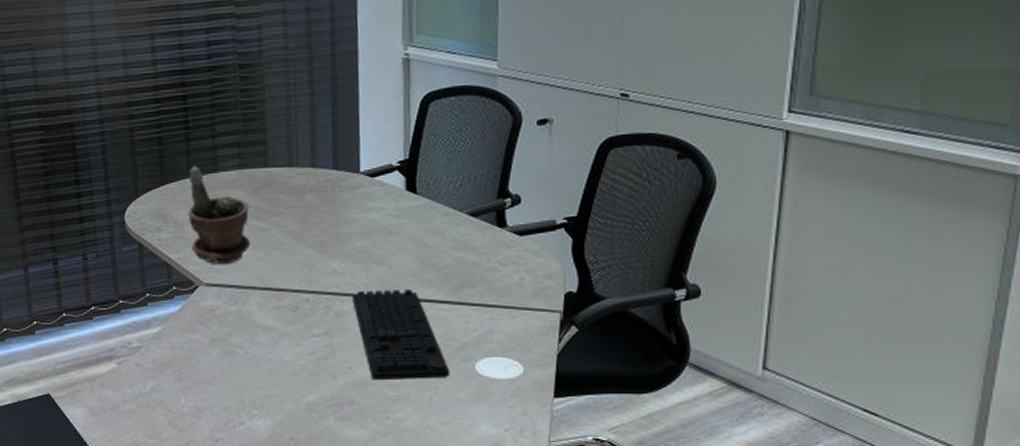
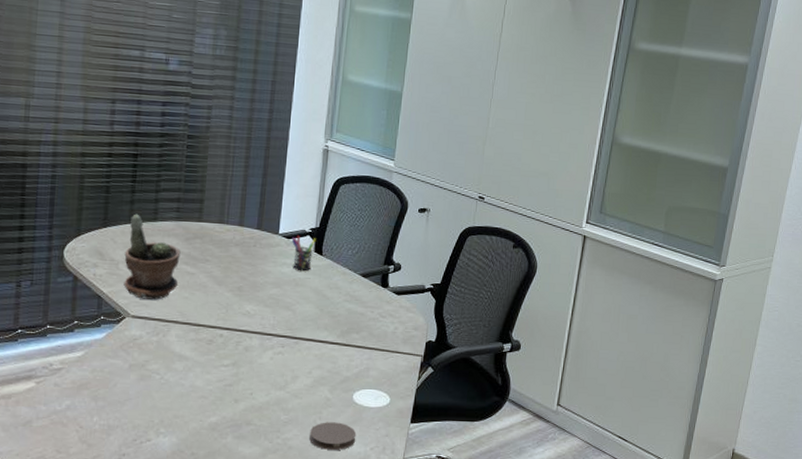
keyboard: present [351,289,450,381] -> none [259,330,333,406]
pen holder: none [376,172,407,216] -> present [291,236,316,272]
coaster: none [426,398,485,432] -> present [309,422,357,450]

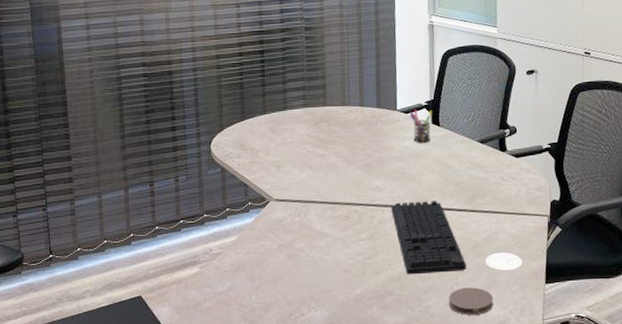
potted plant: present [124,214,181,300] -> none [262,105,311,183]
keyboard: none [259,330,333,406] -> present [390,201,467,275]

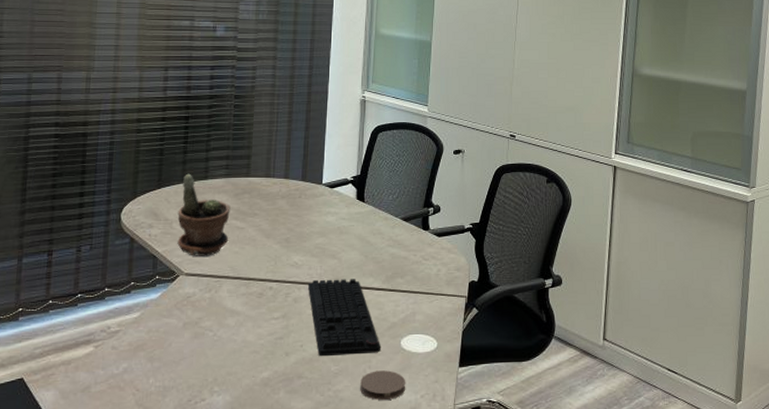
potted plant: none [262,105,311,183] -> present [177,173,231,256]
pen holder: present [409,110,432,144] -> none [334,184,358,219]

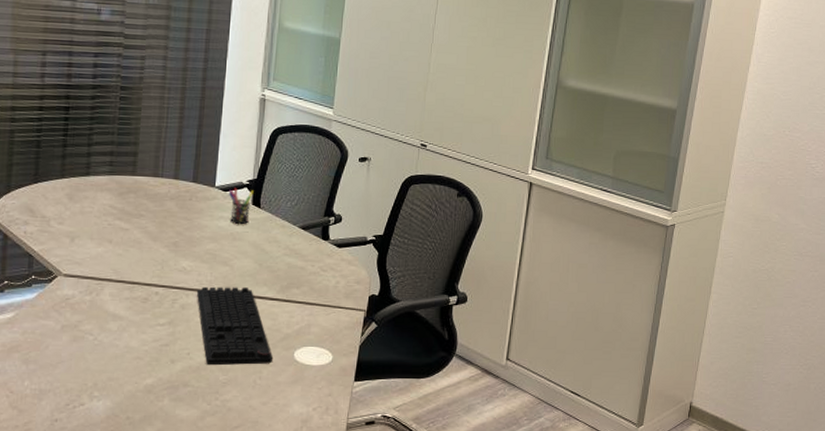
potted plant: present [177,173,231,256] -> none [55,168,114,257]
pen holder: none [334,184,358,219] -> present [228,188,254,225]
coaster: present [360,370,406,400] -> none [249,382,298,411]

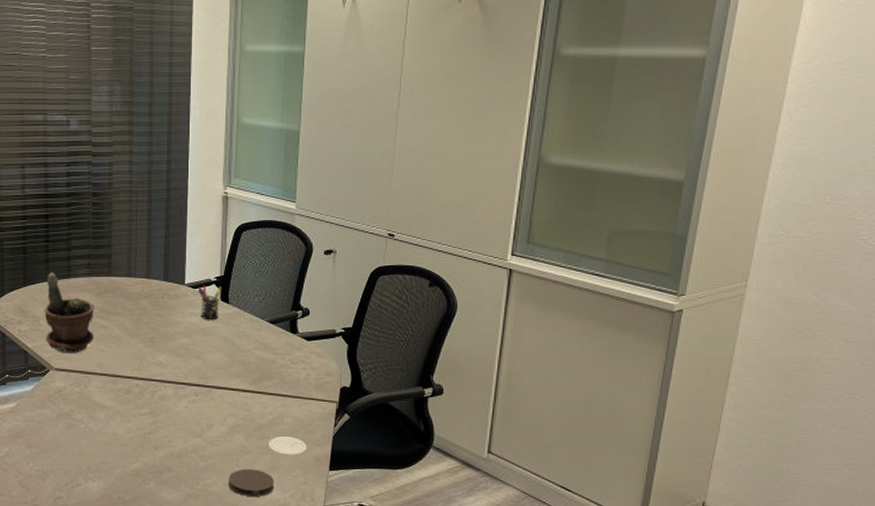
potted plant: none [55,168,114,257] -> present [44,272,94,353]
keyboard: present [196,286,274,366] -> none [173,379,249,453]
coaster: none [249,382,298,411] -> present [228,469,275,497]

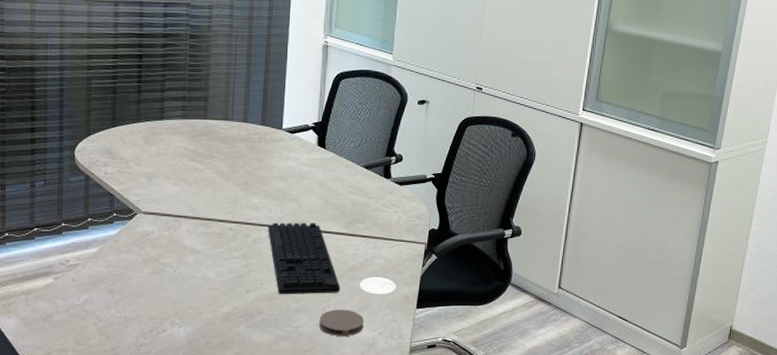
potted plant: present [44,272,94,353] -> none [133,113,188,196]
keyboard: none [173,379,249,453] -> present [267,222,341,295]
pen holder: present [197,285,222,320] -> none [294,130,319,165]

